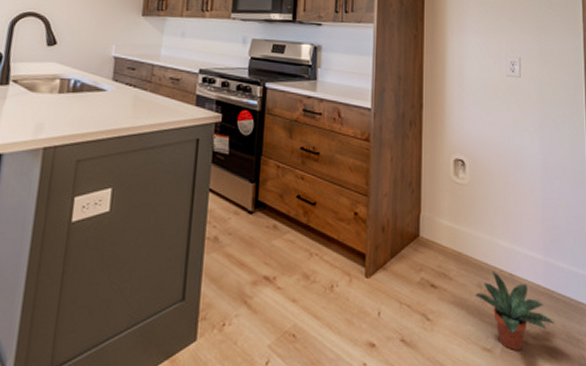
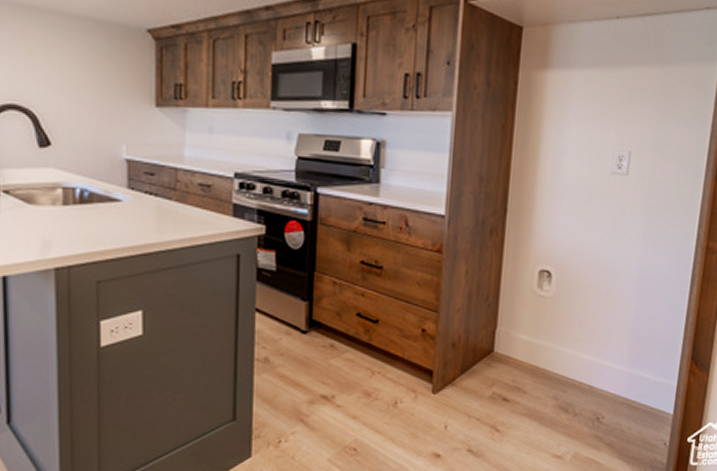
potted plant: present [475,272,554,350] -> none [550,384,631,456]

